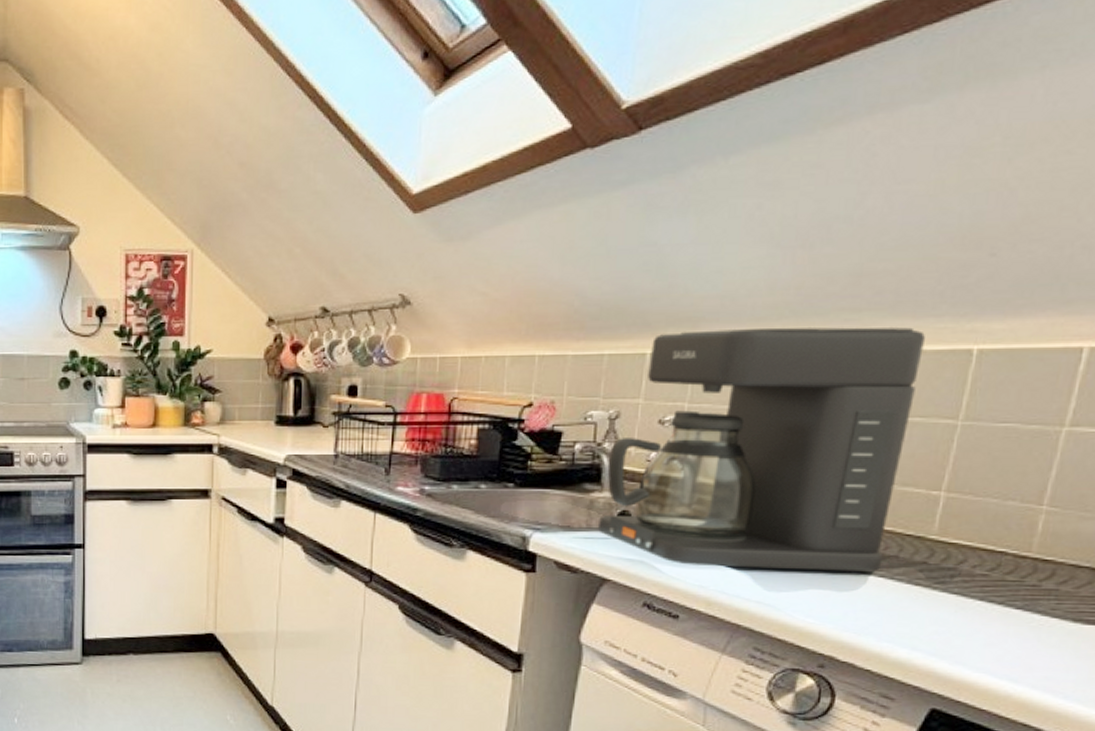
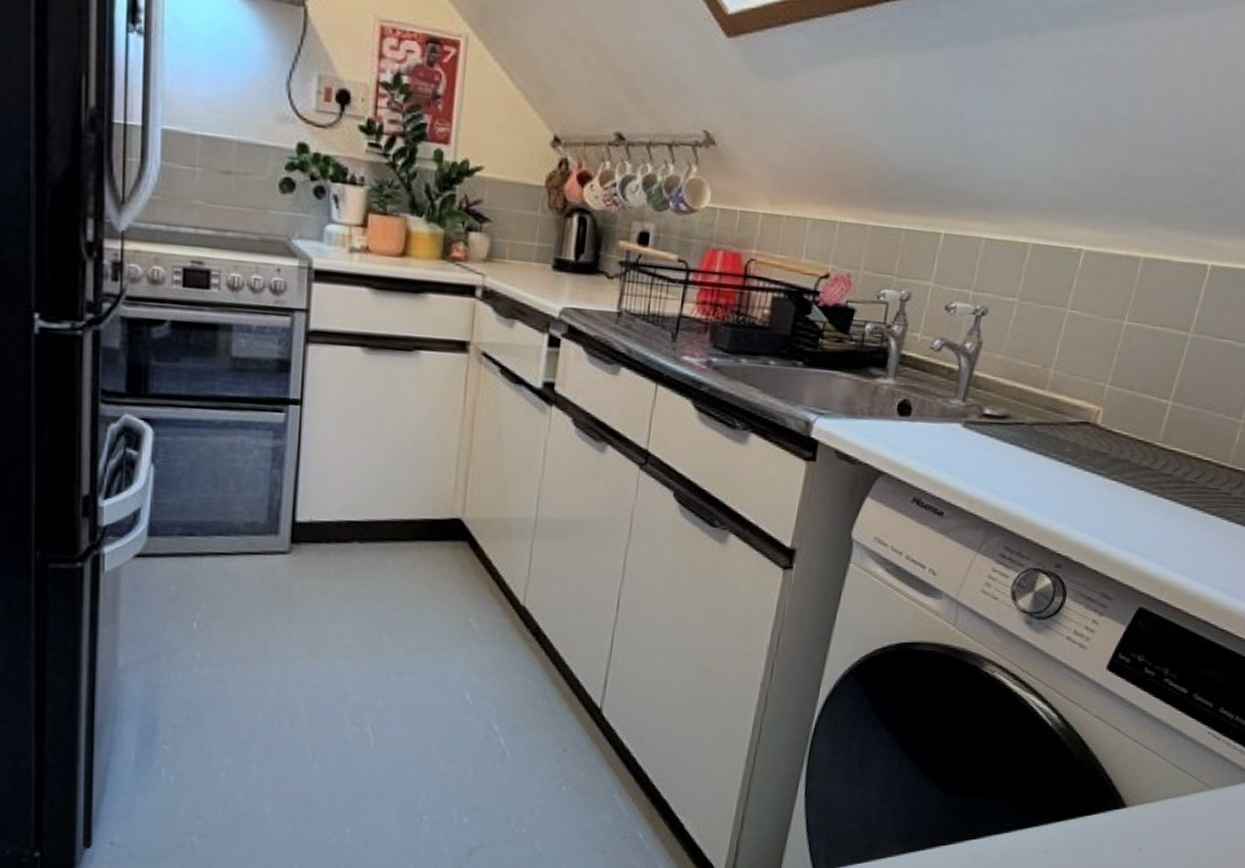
coffee maker: present [598,327,926,572] -> none [879,214,1174,475]

